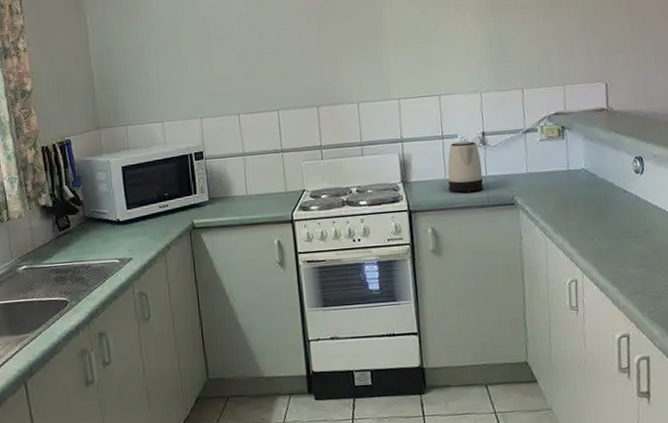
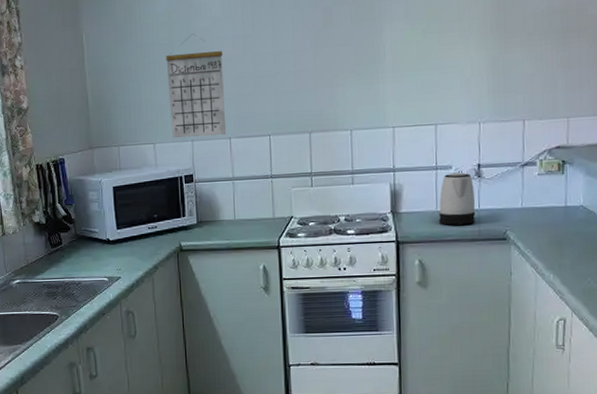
calendar: none [171,13,234,116] -> present [166,33,226,138]

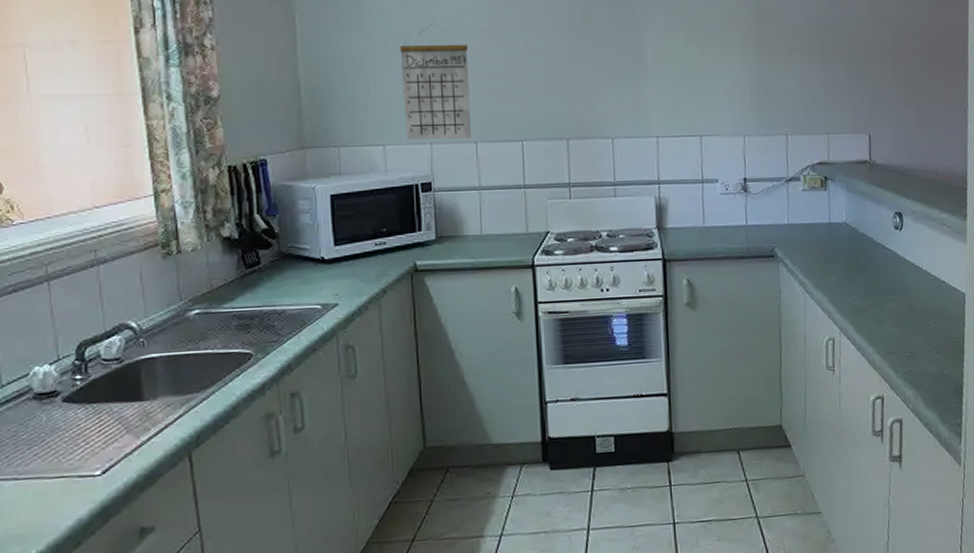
kettle: present [439,172,476,225] -> none [706,186,744,242]

